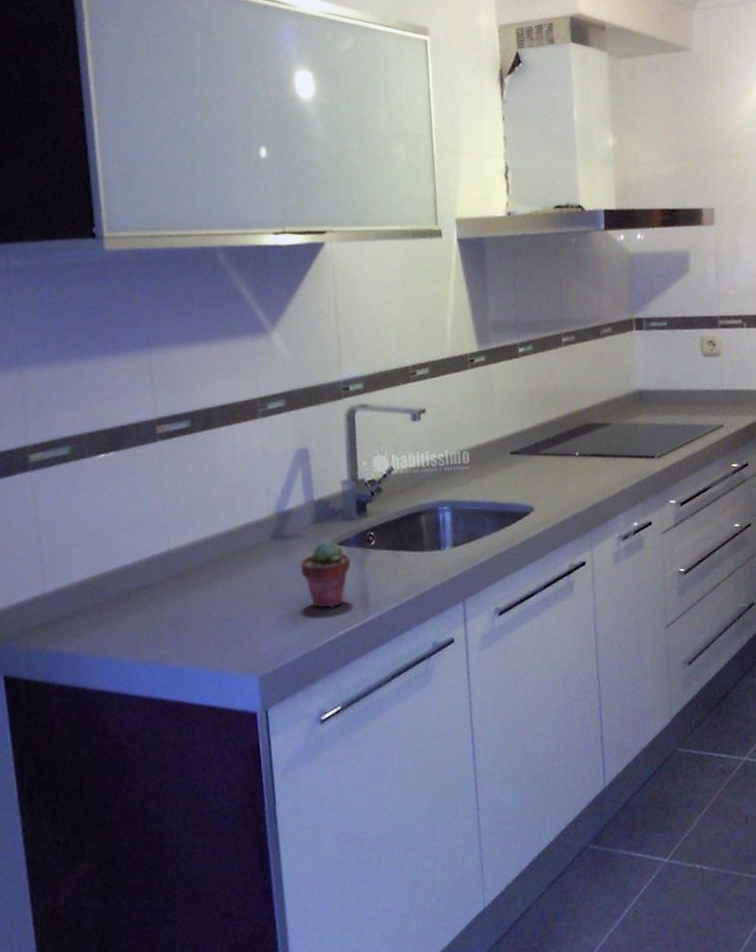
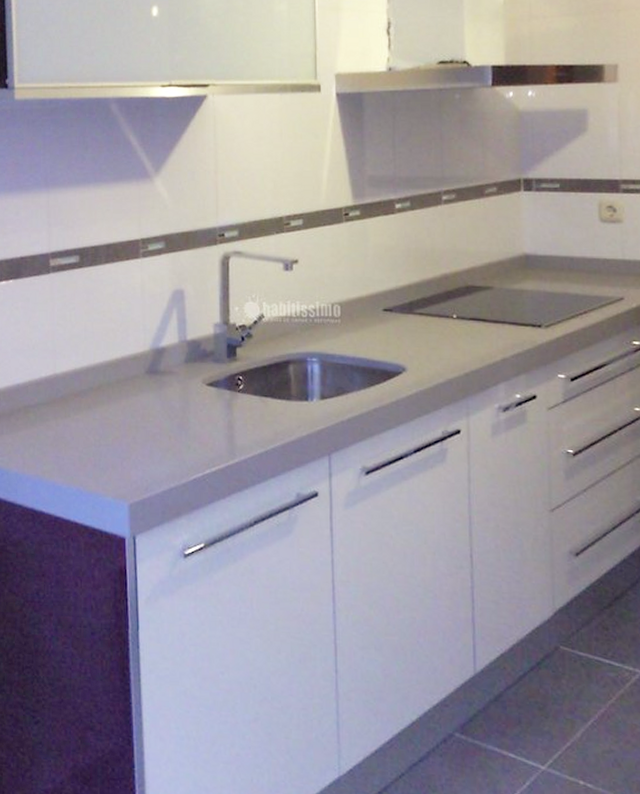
potted succulent: present [300,540,351,608] -> none [171,380,220,446]

